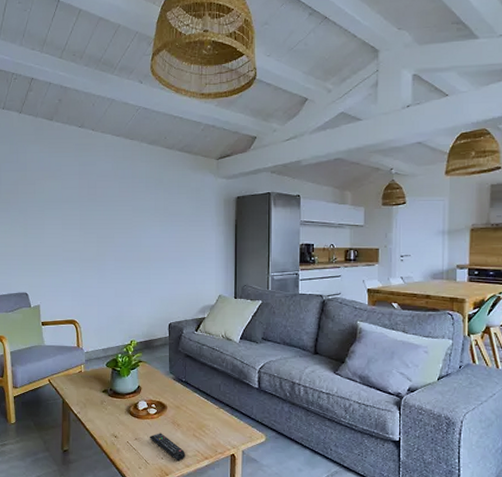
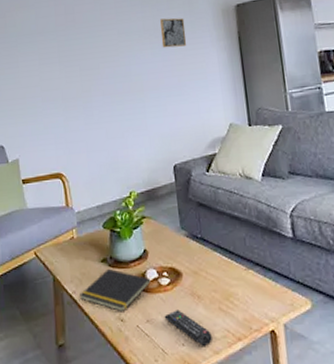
notepad: none [83,397,141,431] -> present [80,268,151,312]
wall art: none [169,201,191,227] -> present [160,18,187,48]

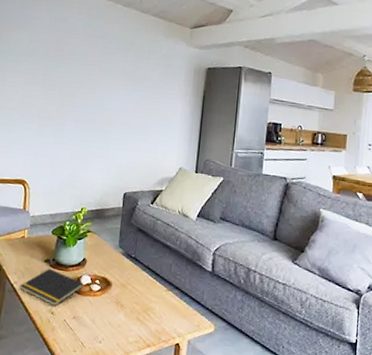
wall art: present [160,18,187,48] -> none [136,66,160,94]
remote control: present [164,310,212,346] -> none [89,312,126,346]

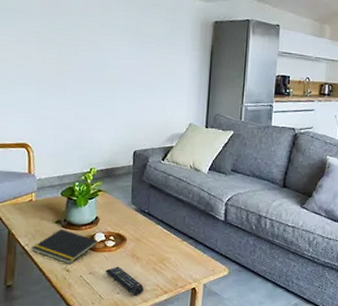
remote control: none [89,312,126,346] -> present [105,266,144,295]

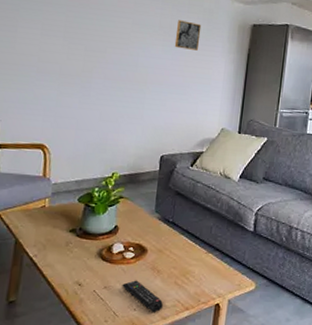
notepad: present [32,228,98,264] -> none [40,238,116,278]
wall art: none [140,21,165,49] -> present [174,20,202,50]

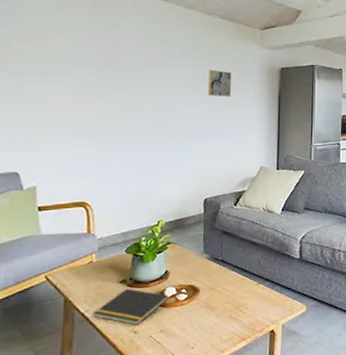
notepad: none [40,238,116,278] -> present [93,288,169,326]
remote control: present [122,280,163,312] -> none [178,320,220,348]

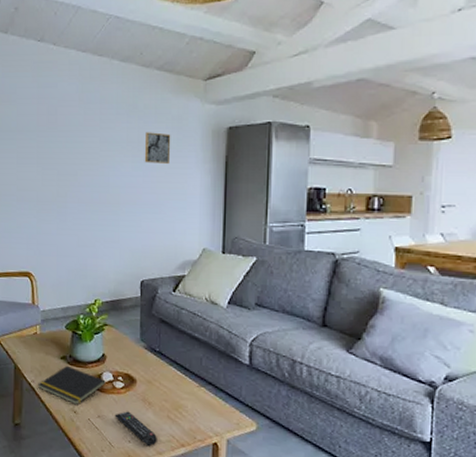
remote control: none [178,320,220,348] -> present [115,411,157,446]

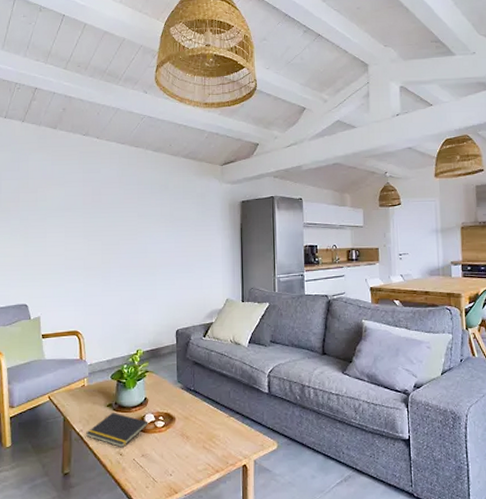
remote control: present [115,411,157,446] -> none [157,447,195,476]
wall art: present [144,132,171,164] -> none [175,207,197,232]

